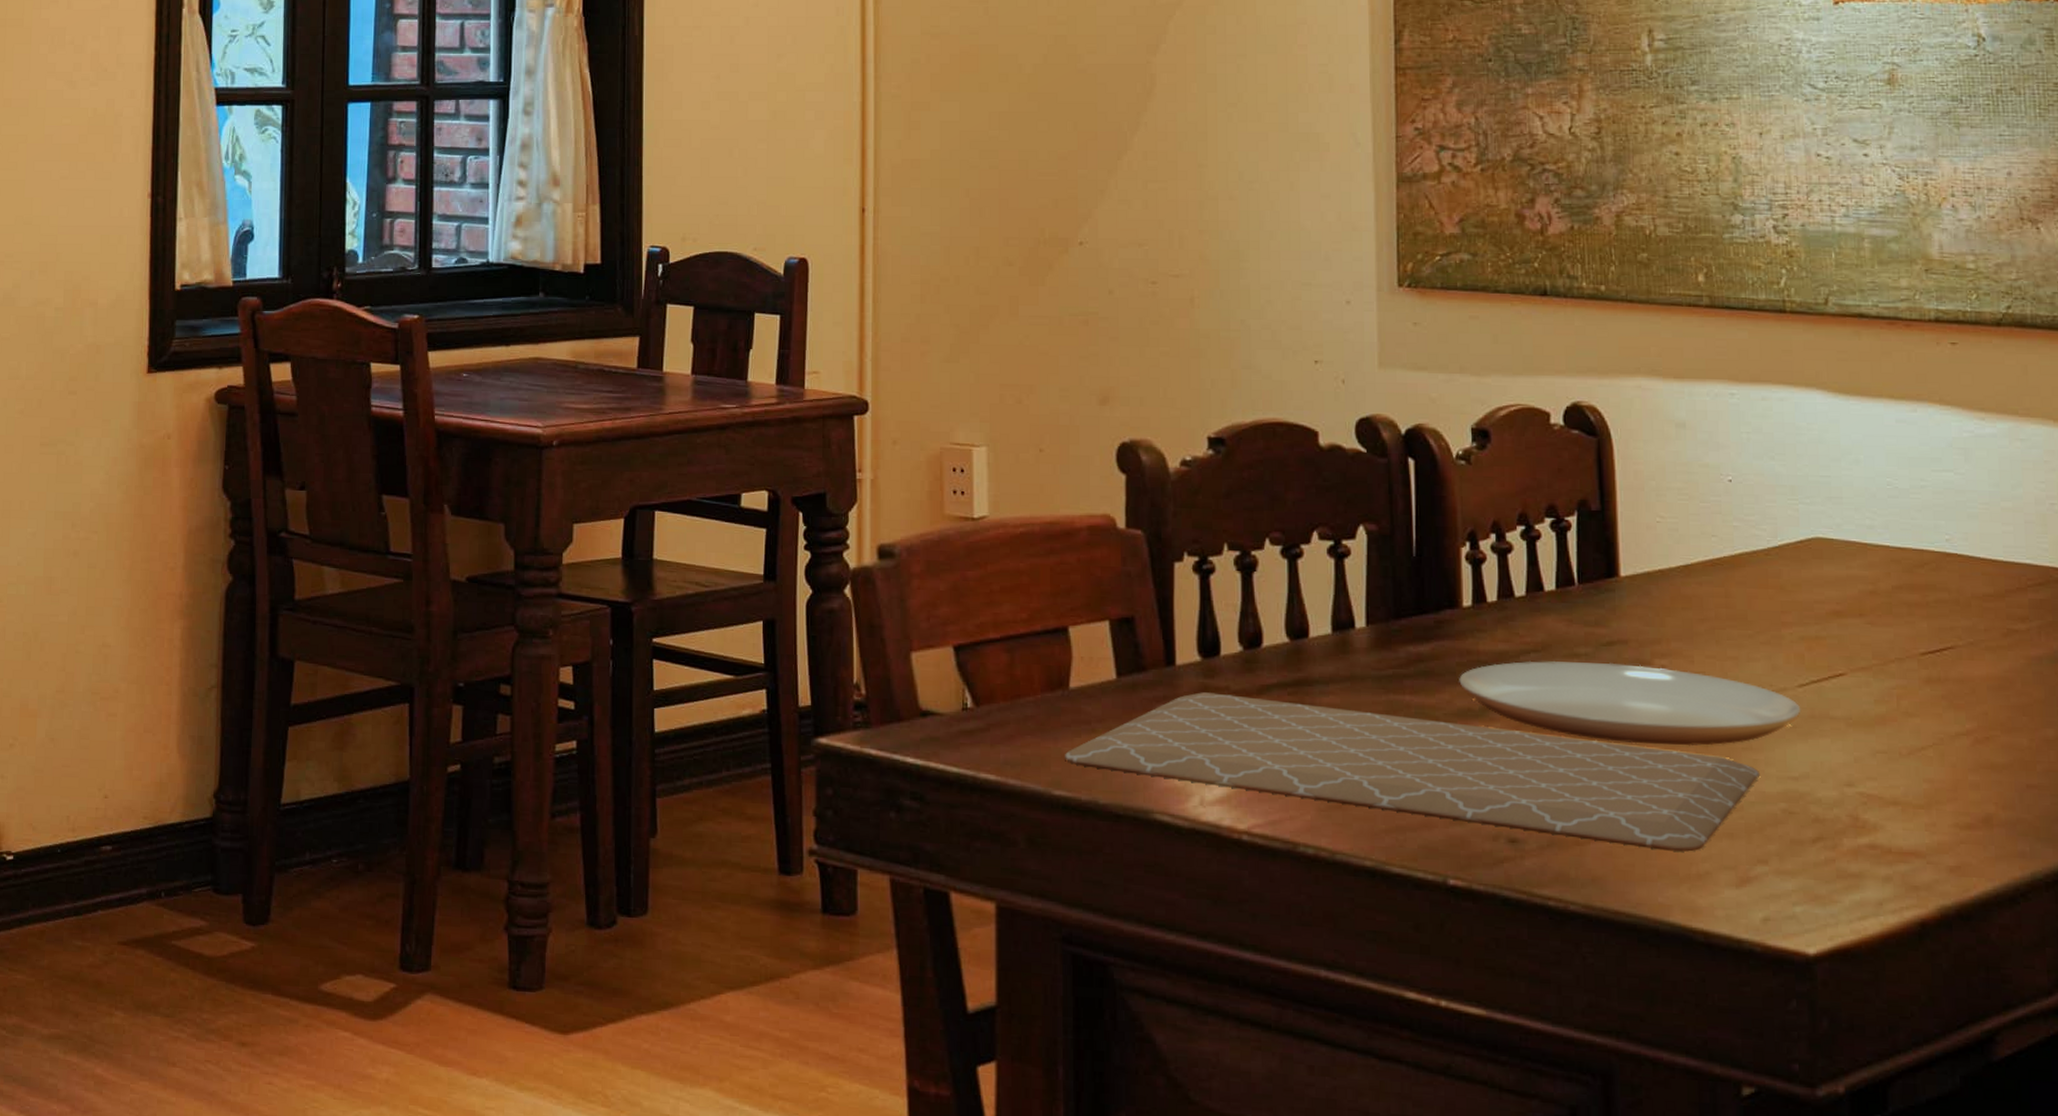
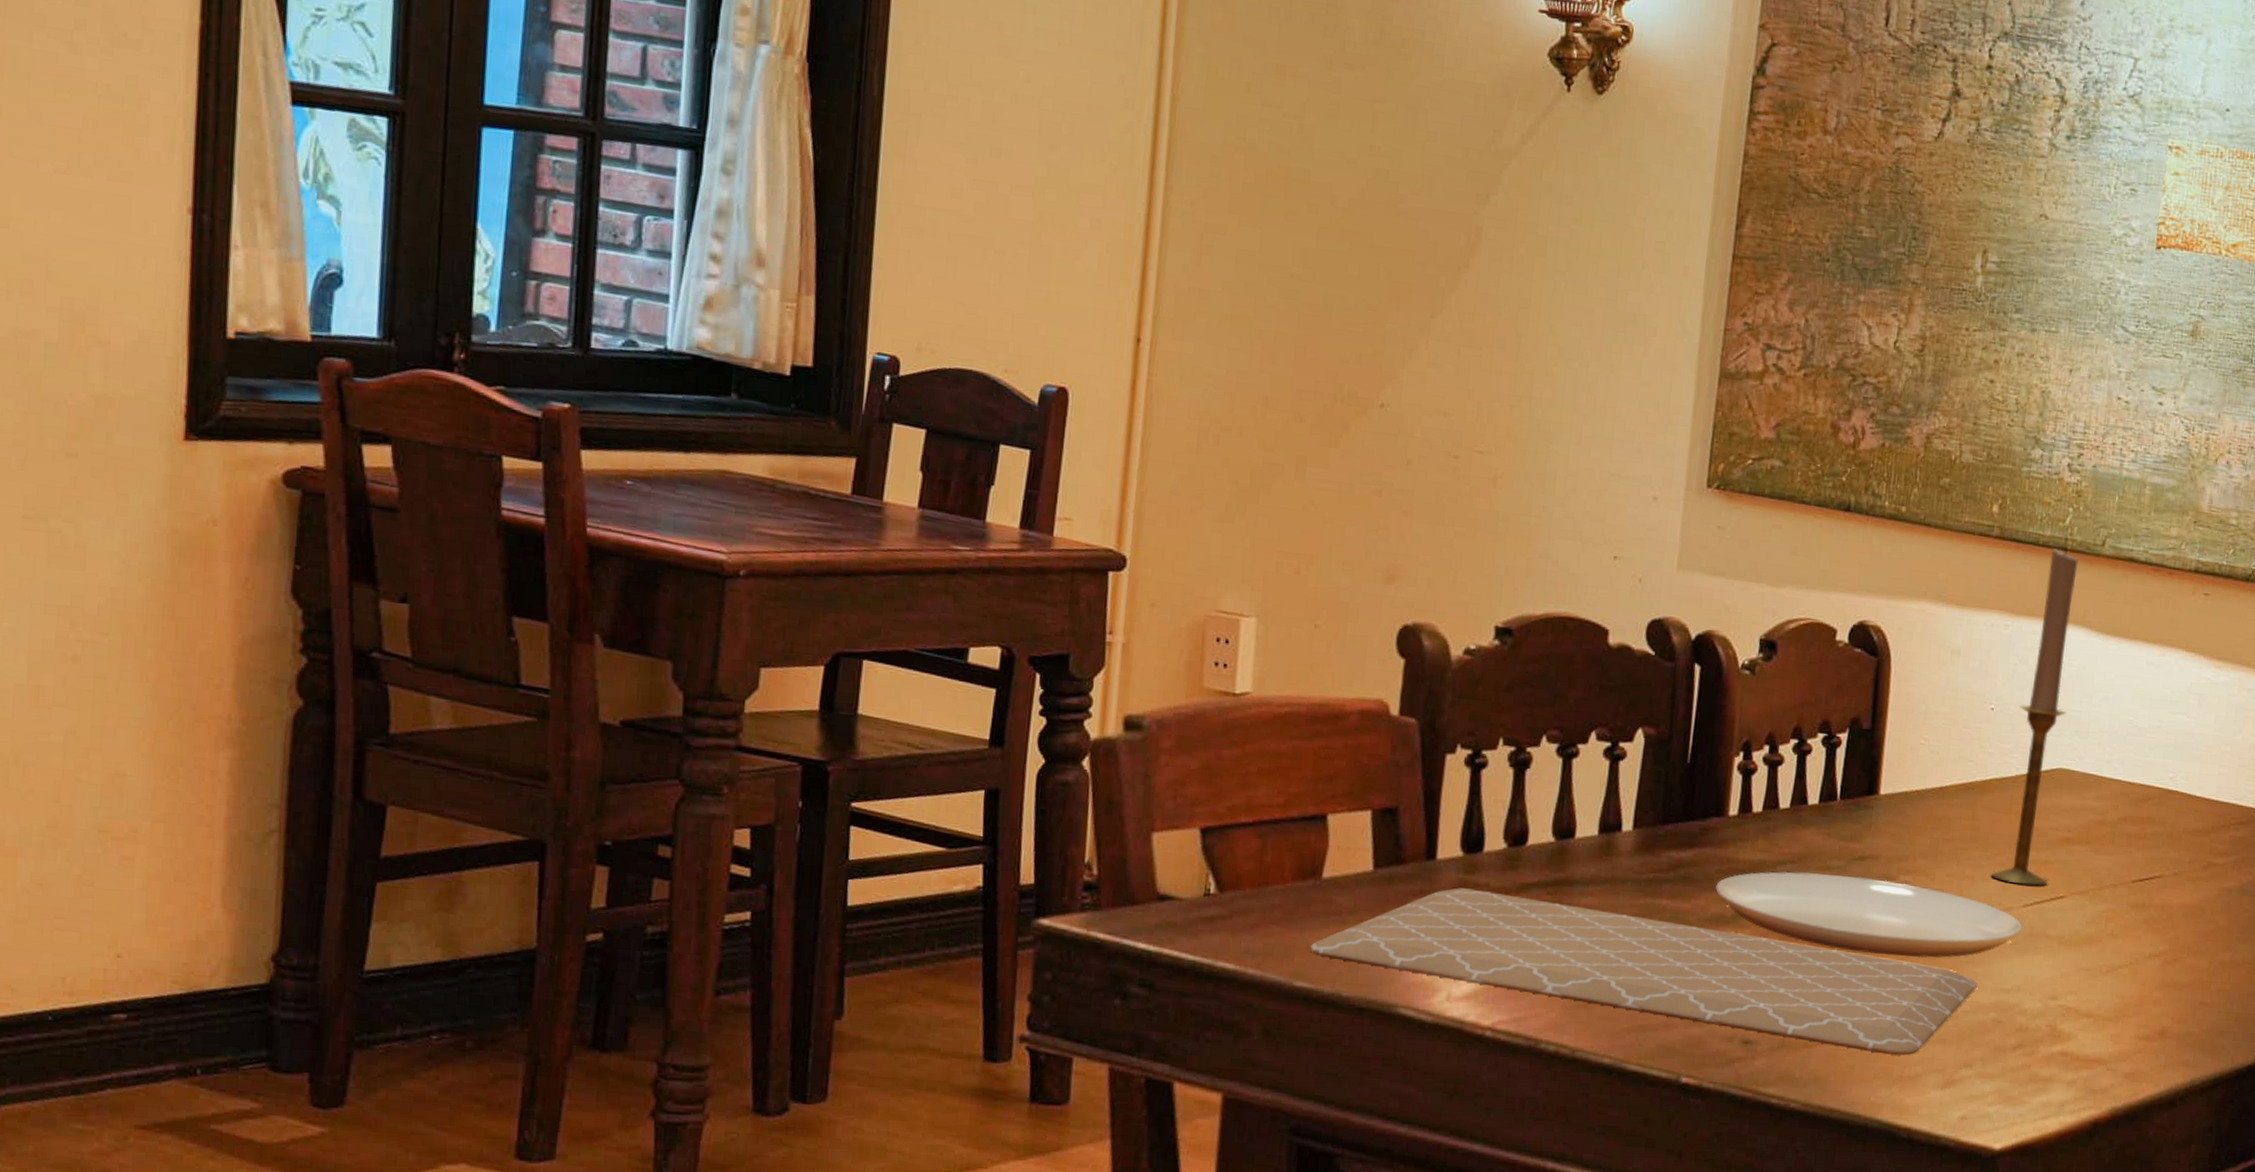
candlestick: none [1756,310,1822,664] -> present [1991,547,2079,886]

